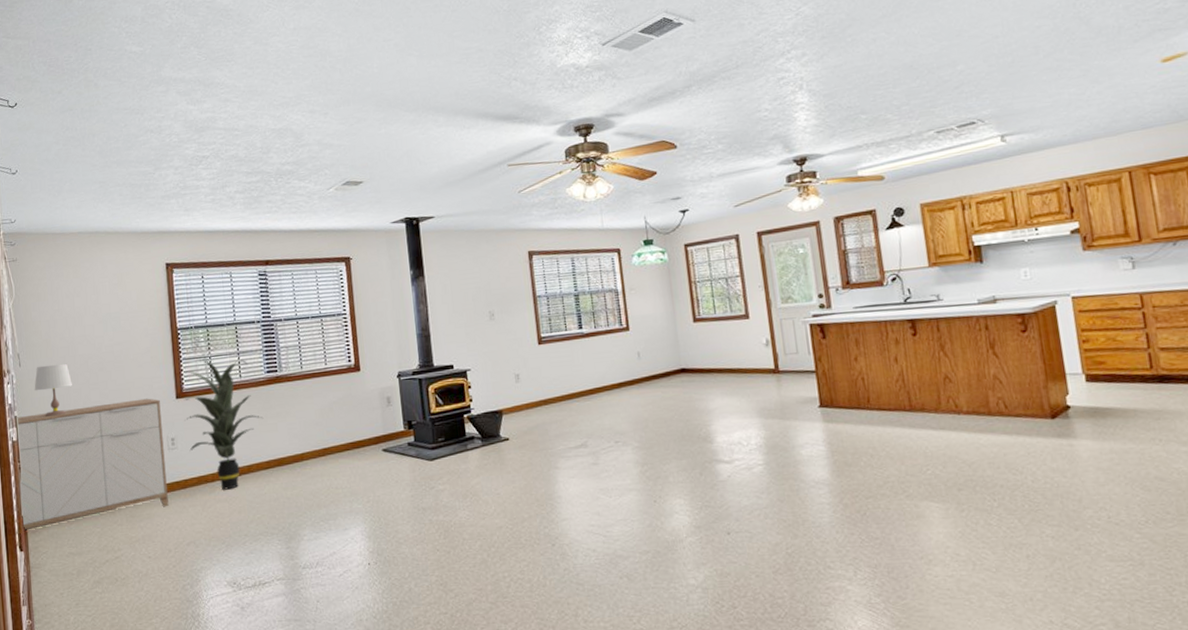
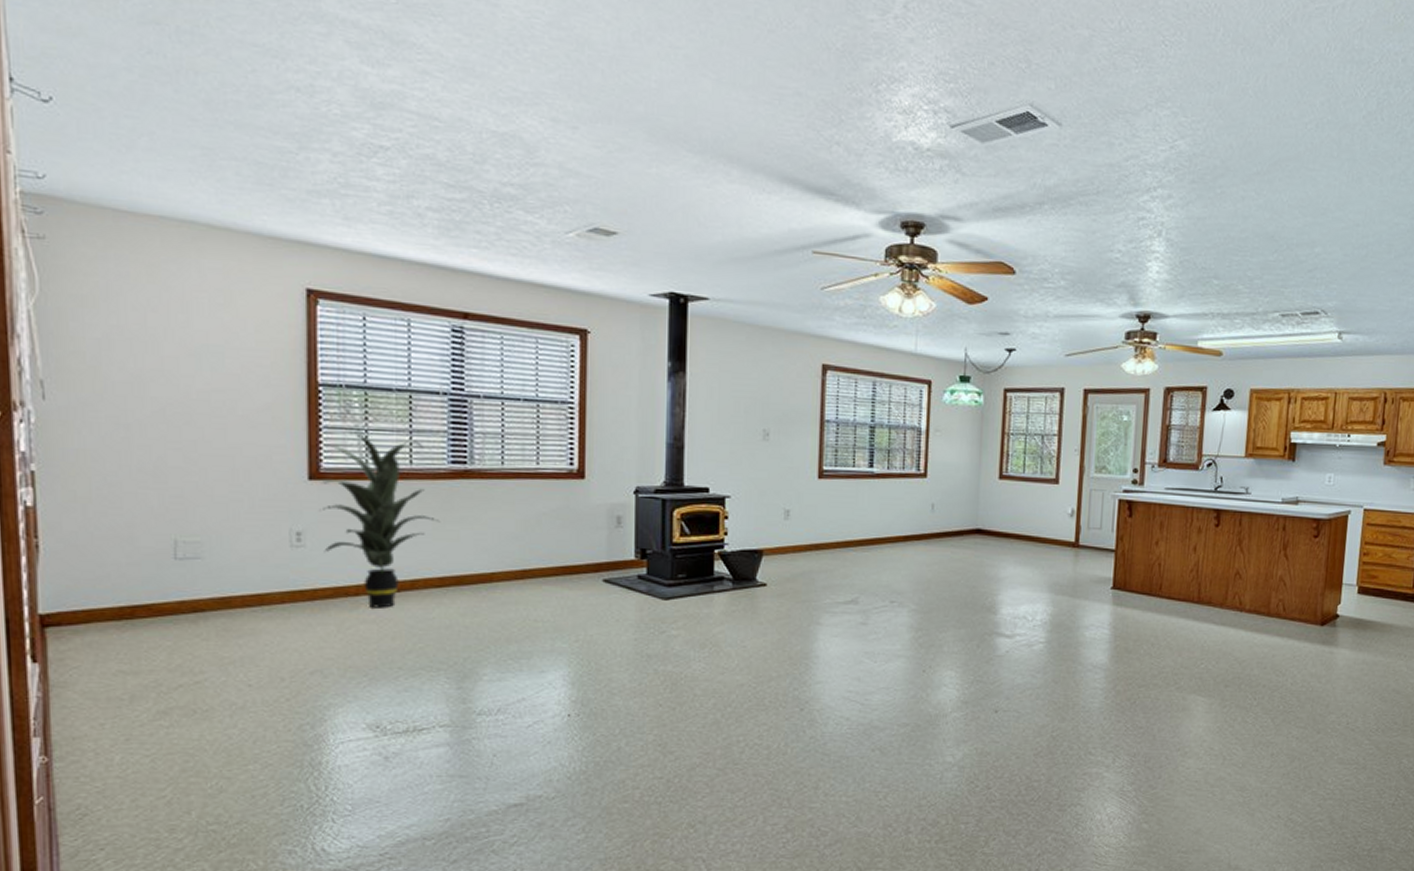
sideboard: present [16,398,169,531] -> none [33,472,285,635]
table lamp: present [34,363,72,417] -> none [68,403,136,479]

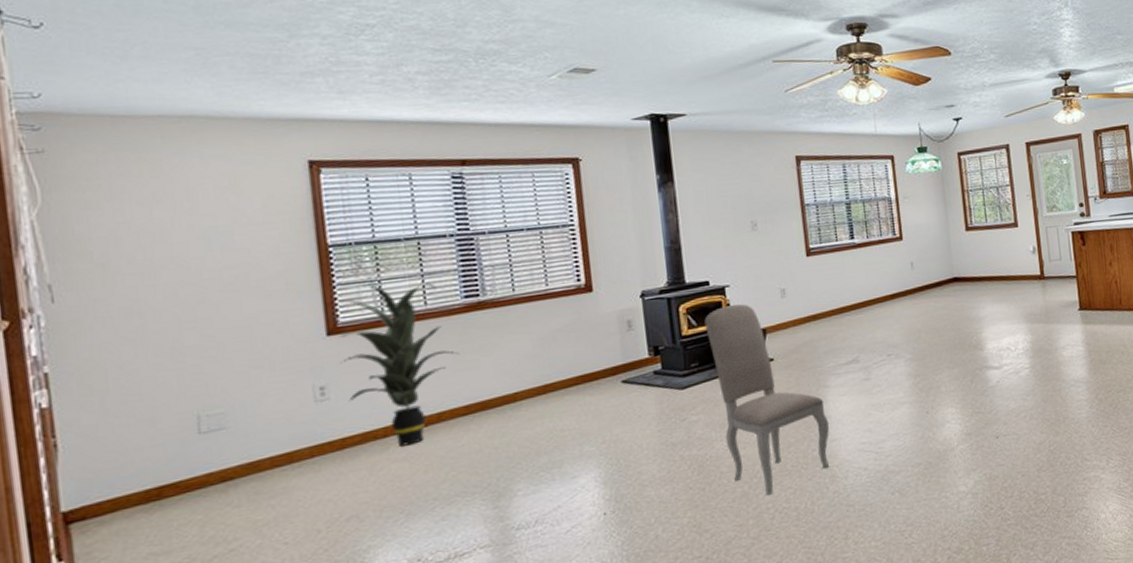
dining chair: none [698,518,815,727] -> present [704,304,830,495]

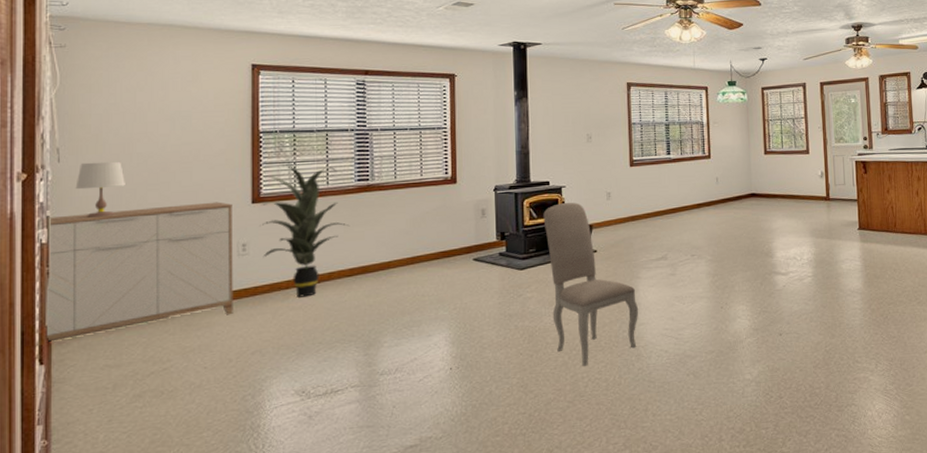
sideboard: none [46,337,316,532] -> present [47,202,233,342]
table lamp: none [80,295,151,371] -> present [75,161,125,218]

